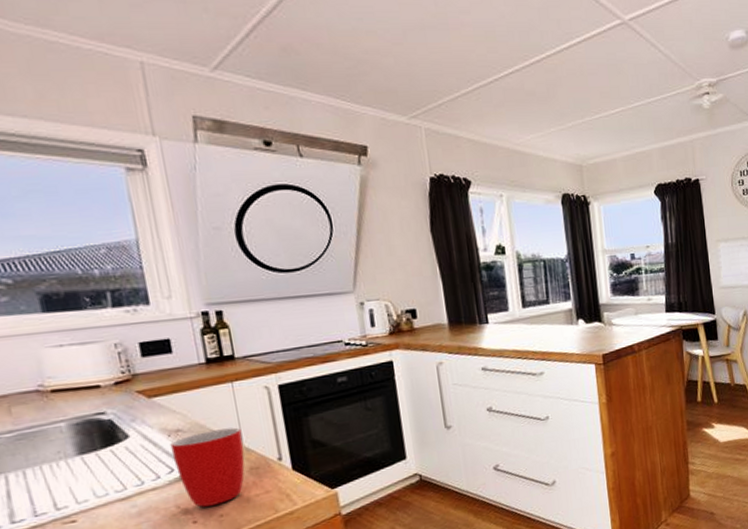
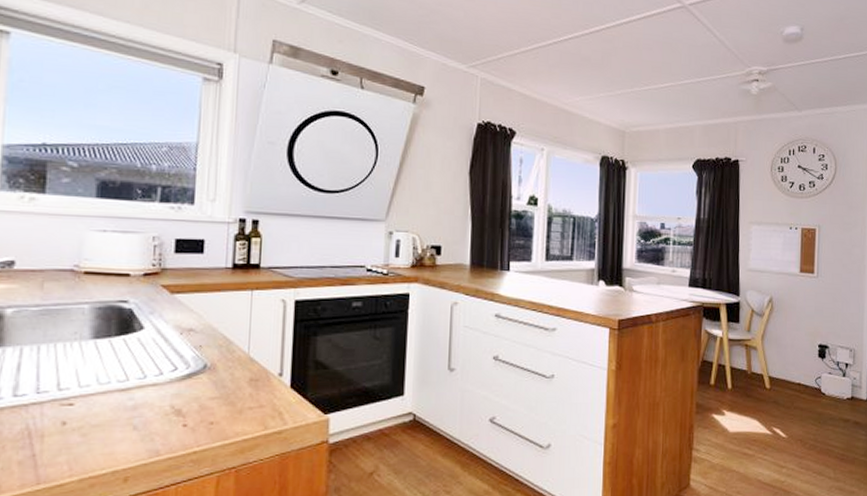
mug: present [170,427,245,508] -> none [179,335,250,411]

